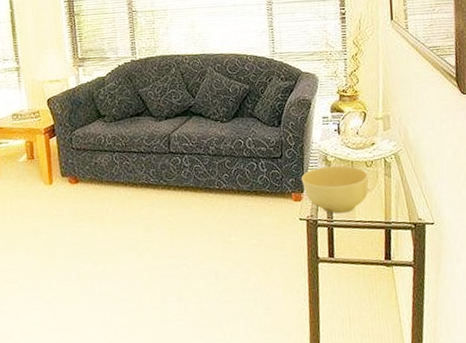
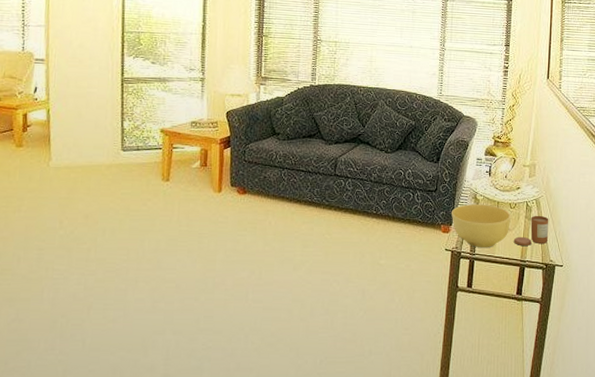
candle: none [374,171,414,206] -> present [513,215,549,246]

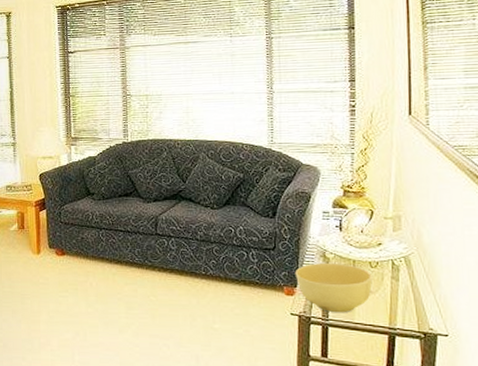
candle: present [513,215,549,246] -> none [377,275,426,311]

